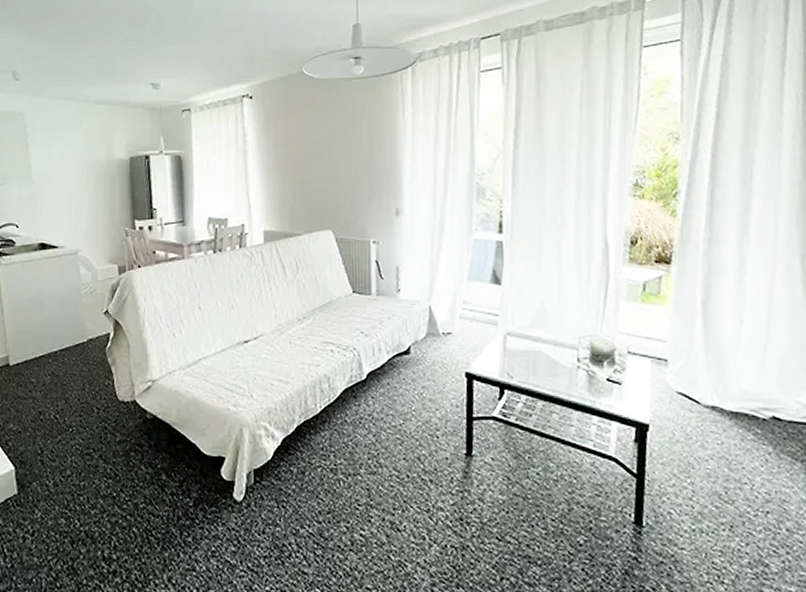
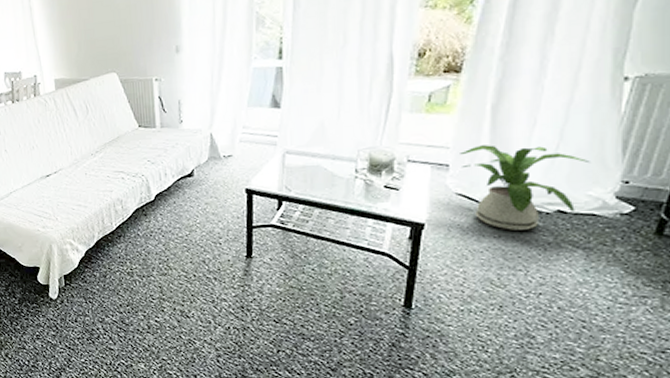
house plant: none [677,341,796,437] -> present [460,145,590,230]

